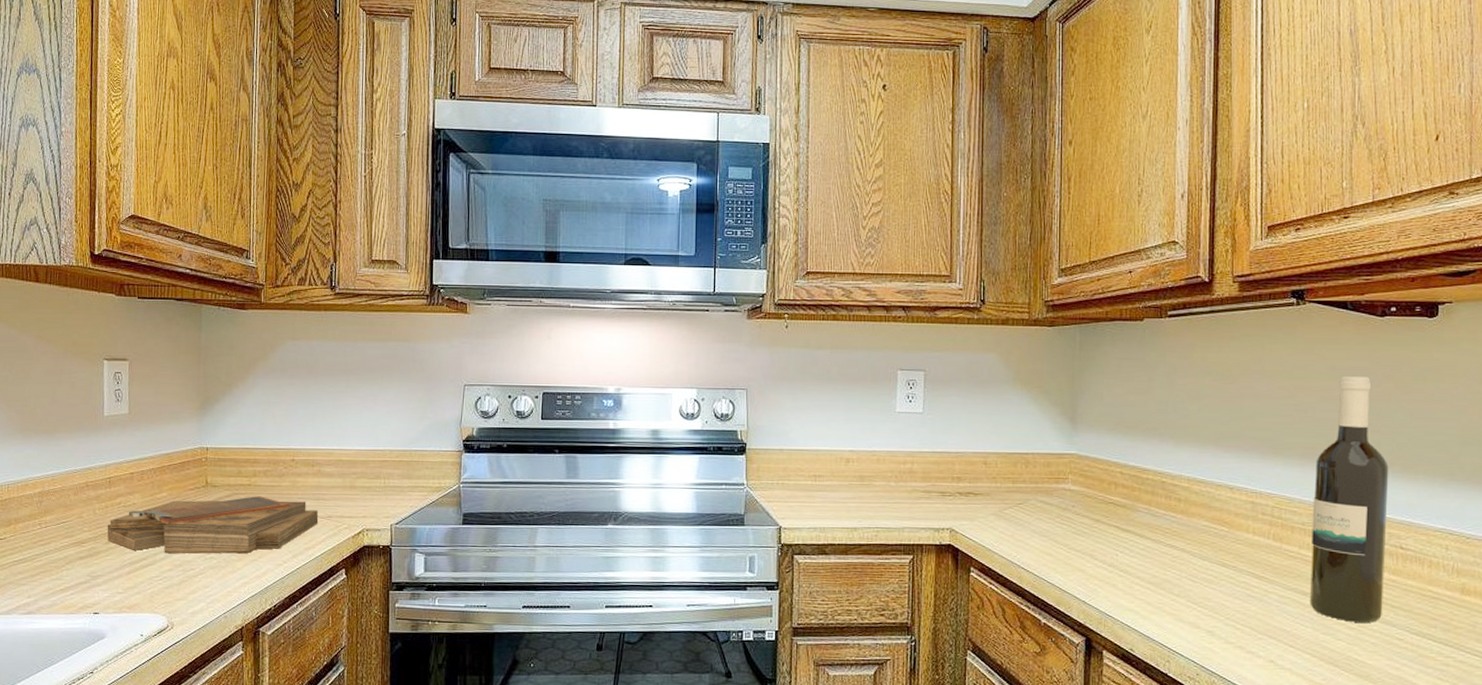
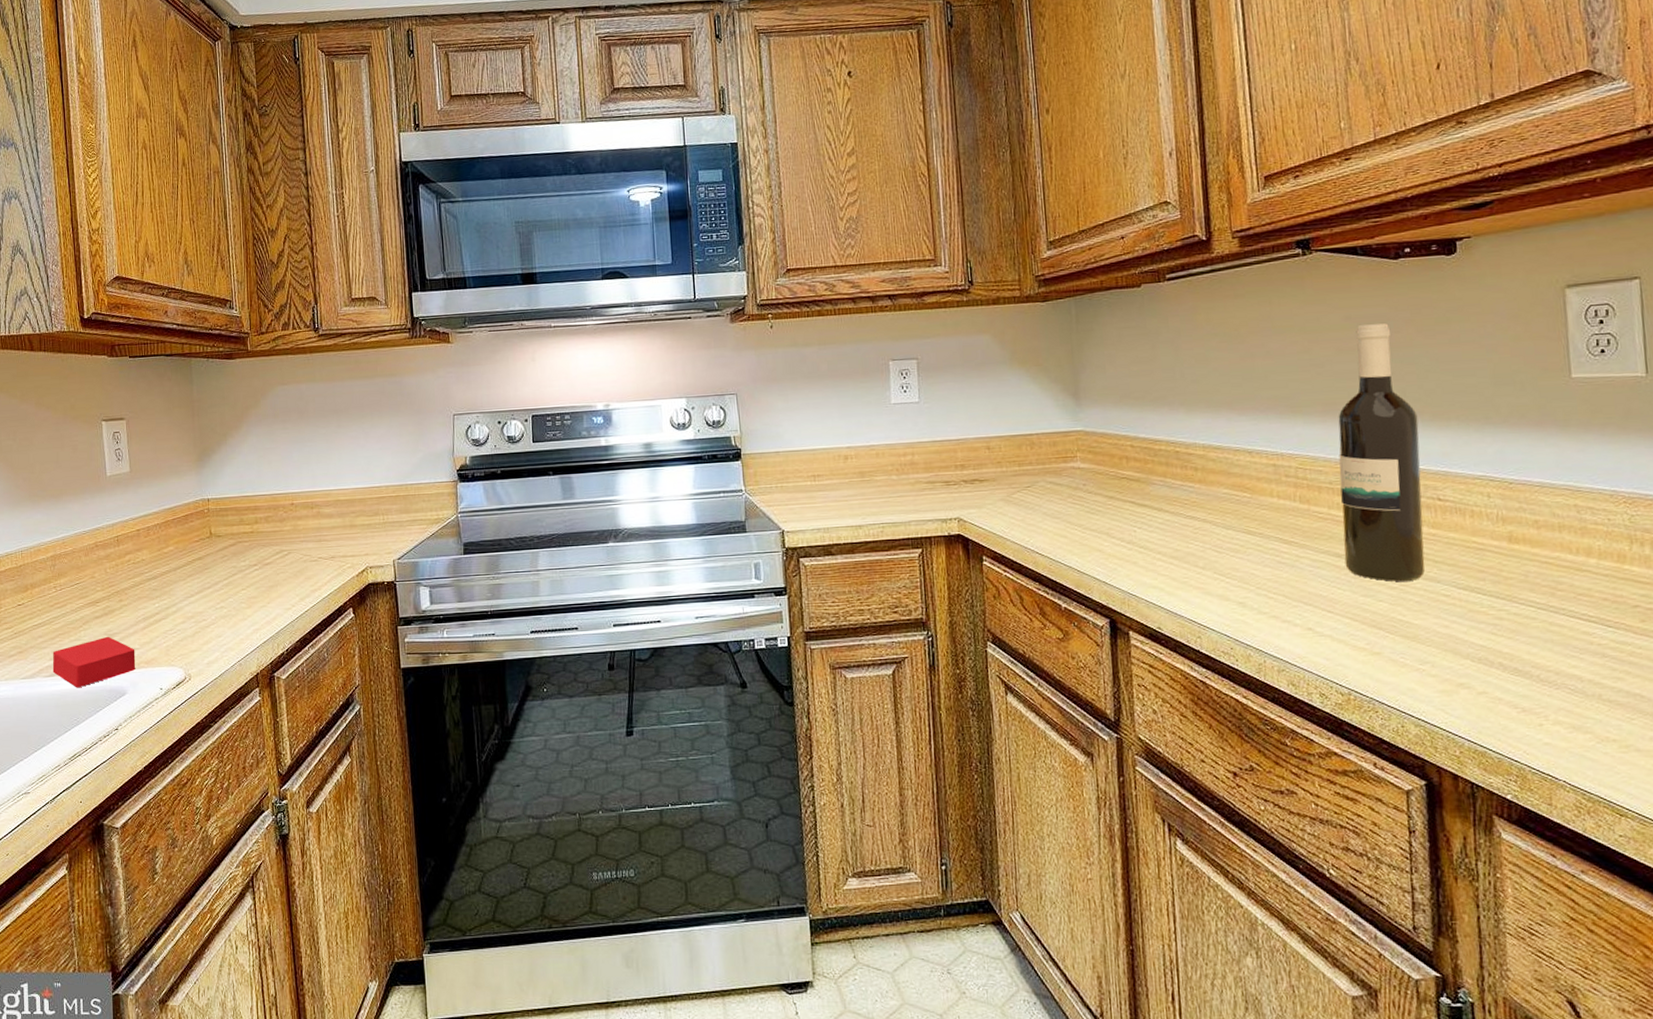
sponge: none [30,578,118,628] -> present [52,636,136,688]
clipboard: present [107,496,319,554] -> none [119,542,322,607]

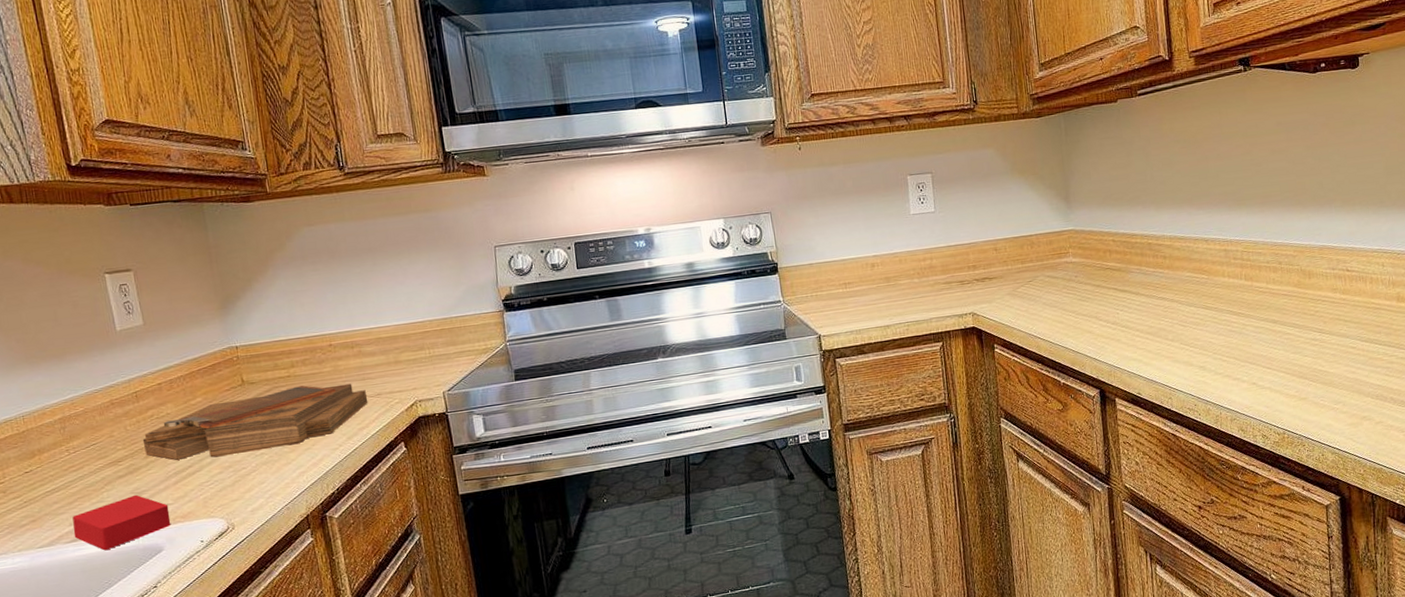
clipboard: none [119,542,322,607] -> present [142,383,368,460]
wine bottle: present [1338,323,1425,582] -> none [1273,127,1338,340]

